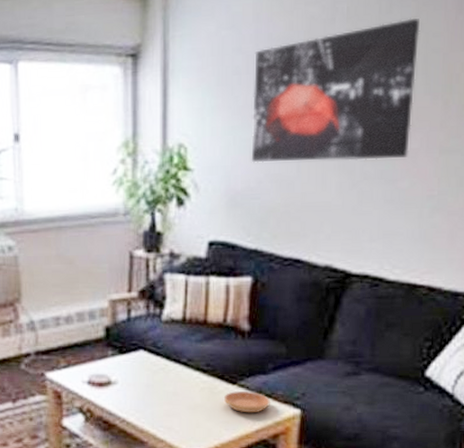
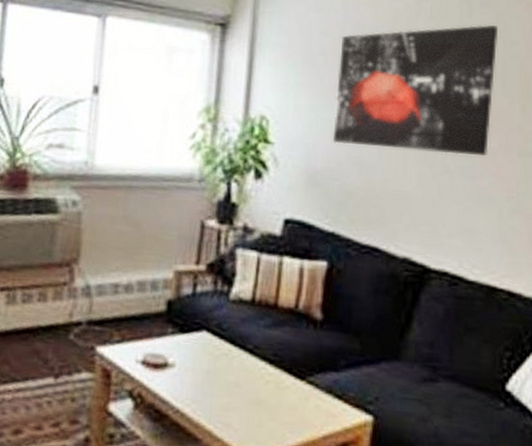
saucer: present [224,390,270,413] -> none [291,387,341,416]

